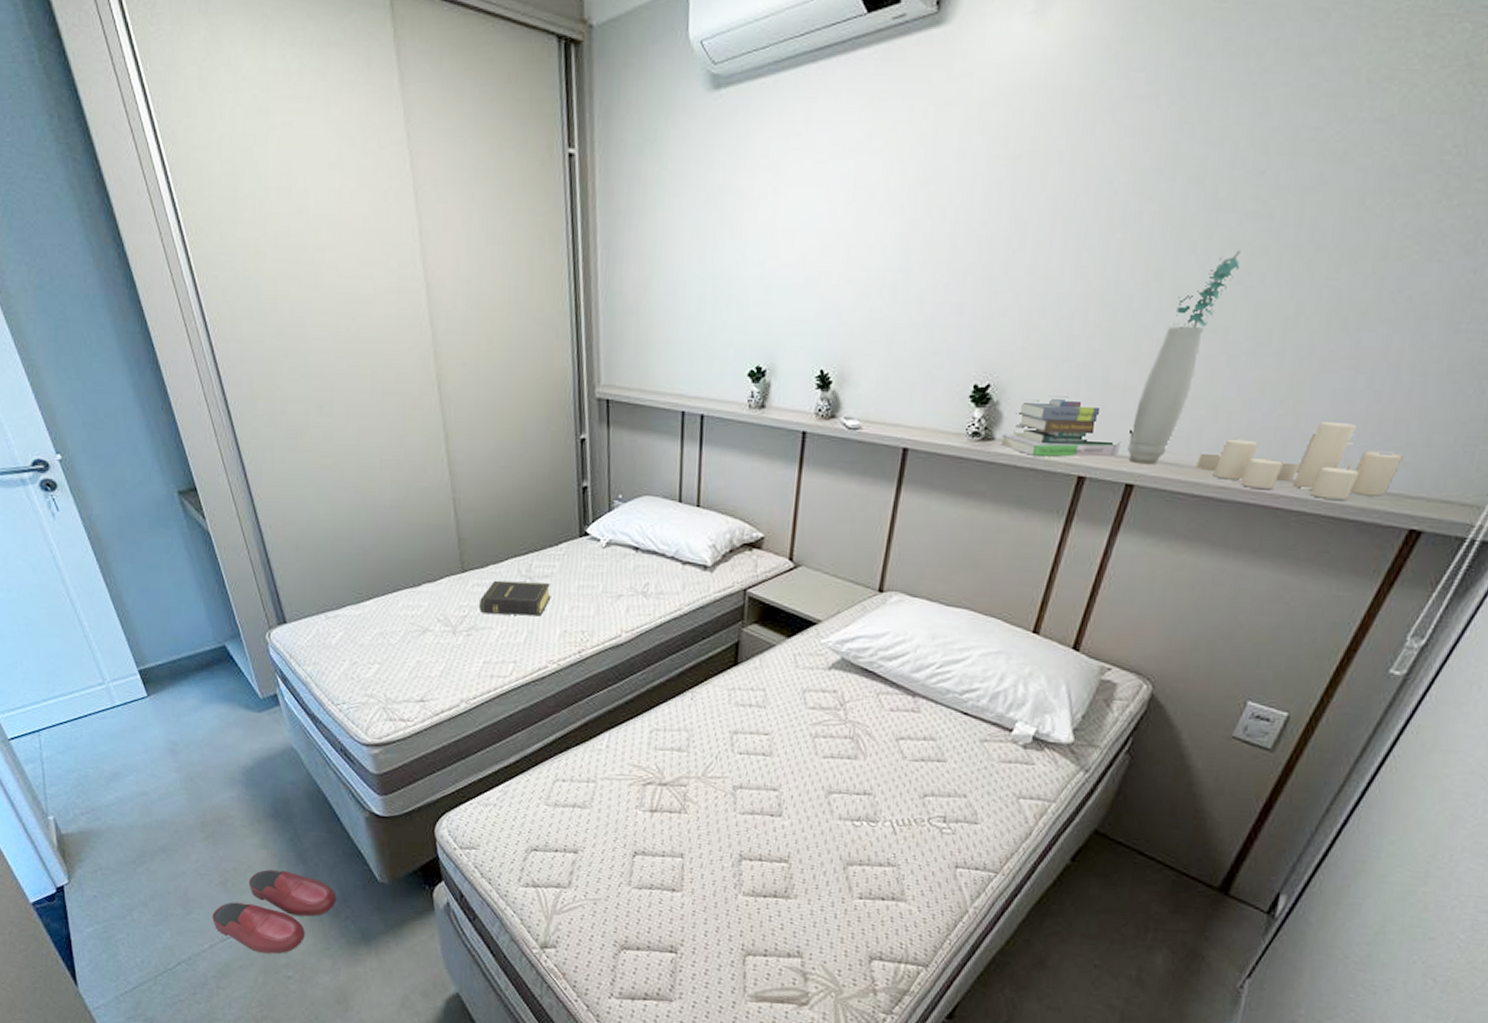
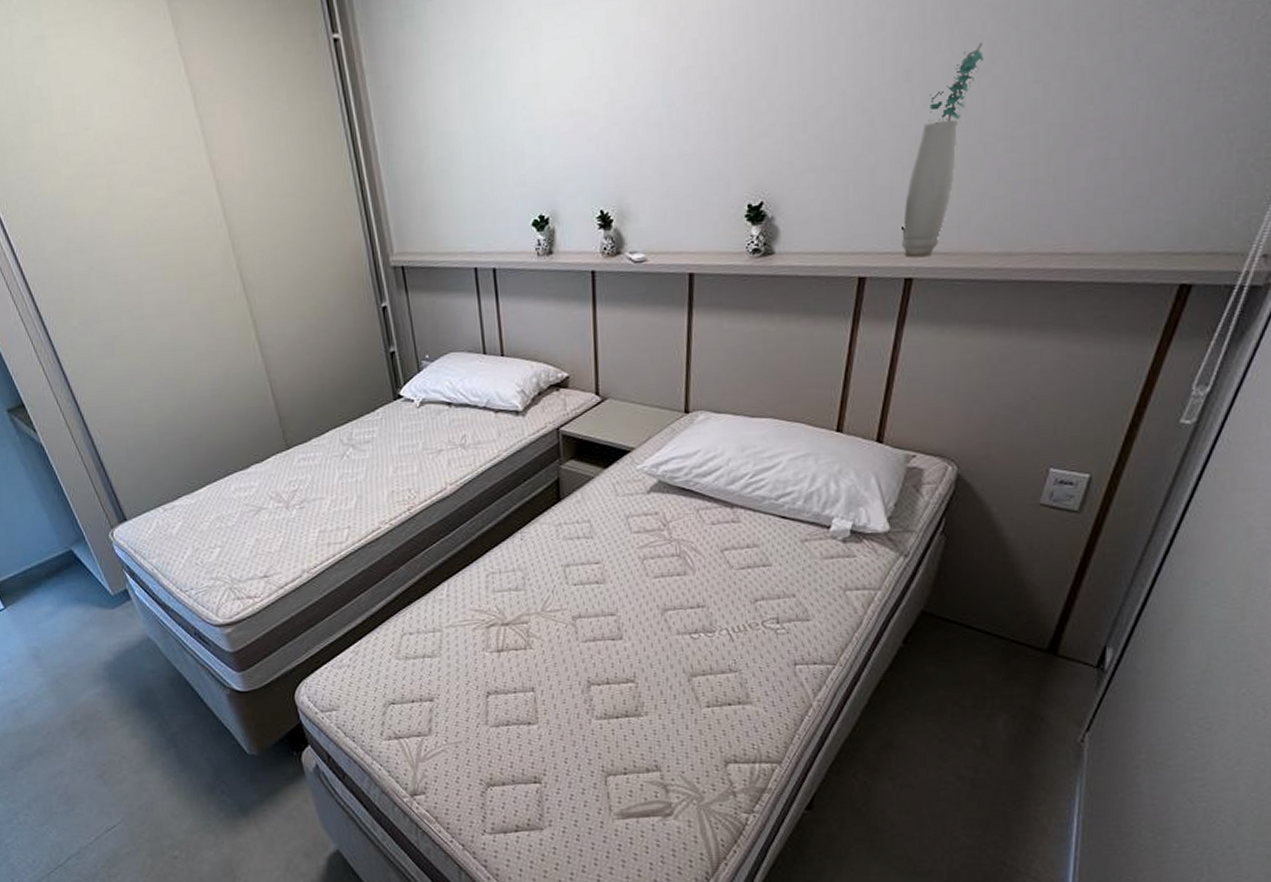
slippers: present [212,869,336,954] -> none [94,756,210,837]
book: present [478,580,551,617] -> none [307,448,375,486]
books: present [1000,395,1121,457] -> none [780,203,895,264]
candle: present [1196,418,1403,501] -> none [969,191,1164,267]

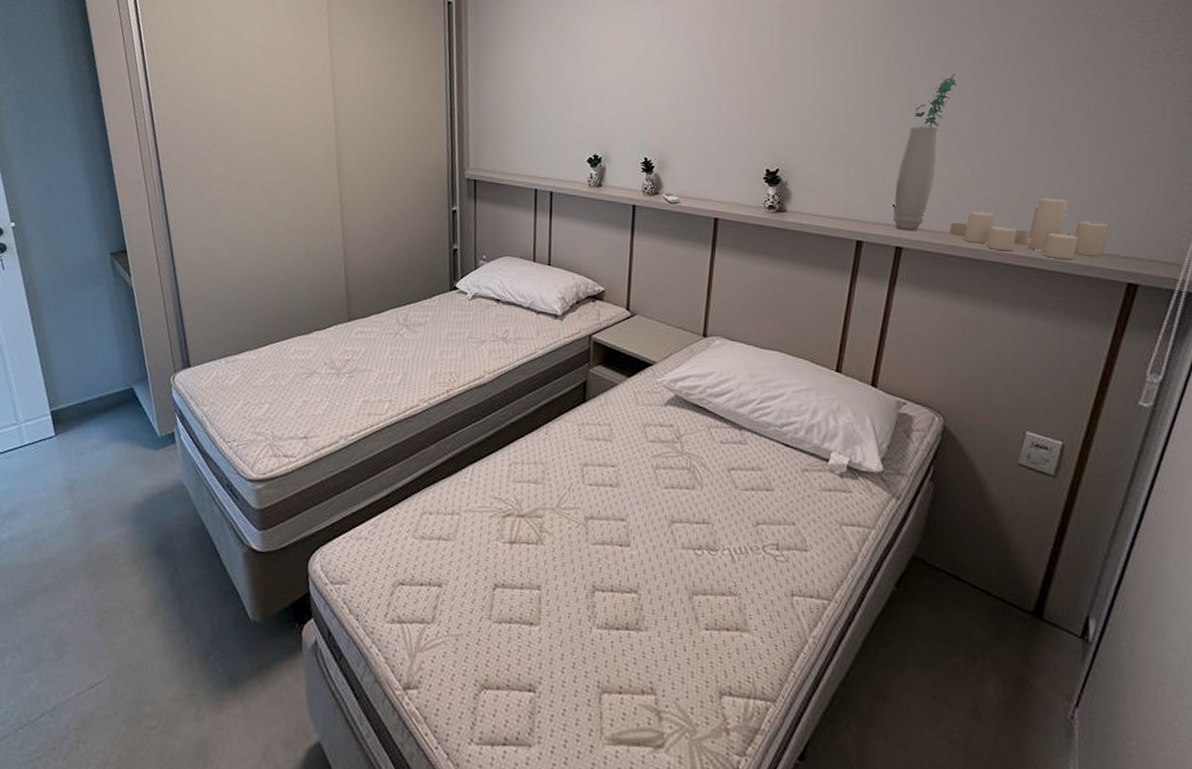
candle: none [969,191,1164,267] -> present [949,196,1110,260]

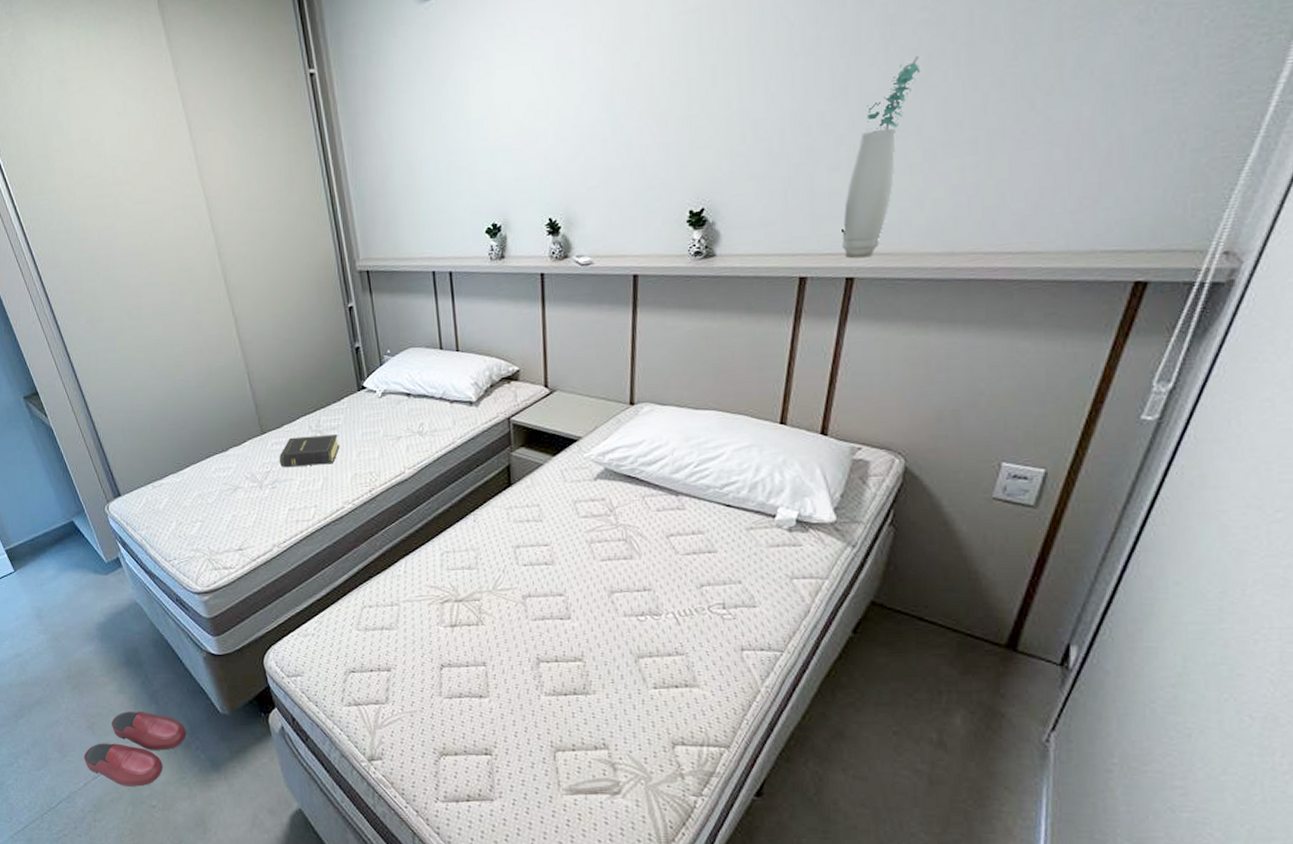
slippers: none [83,609,208,702] -> present [84,711,186,787]
book: none [361,328,424,360] -> present [279,435,340,468]
candle: present [949,196,1110,260] -> none [911,192,1114,265]

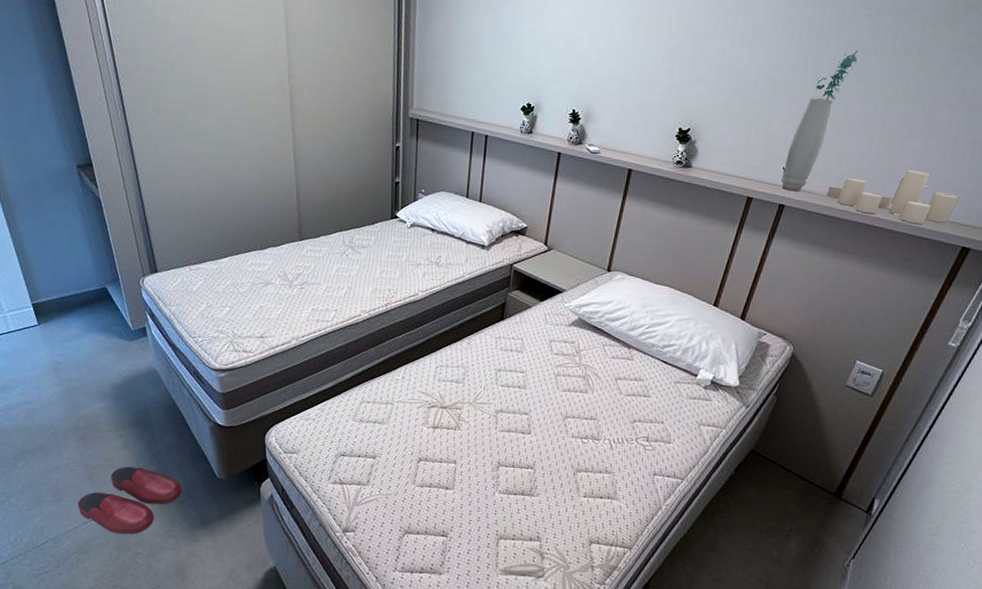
book: present [279,435,340,468] -> none [310,247,367,277]
candle: none [911,192,1114,265] -> present [826,168,959,225]

